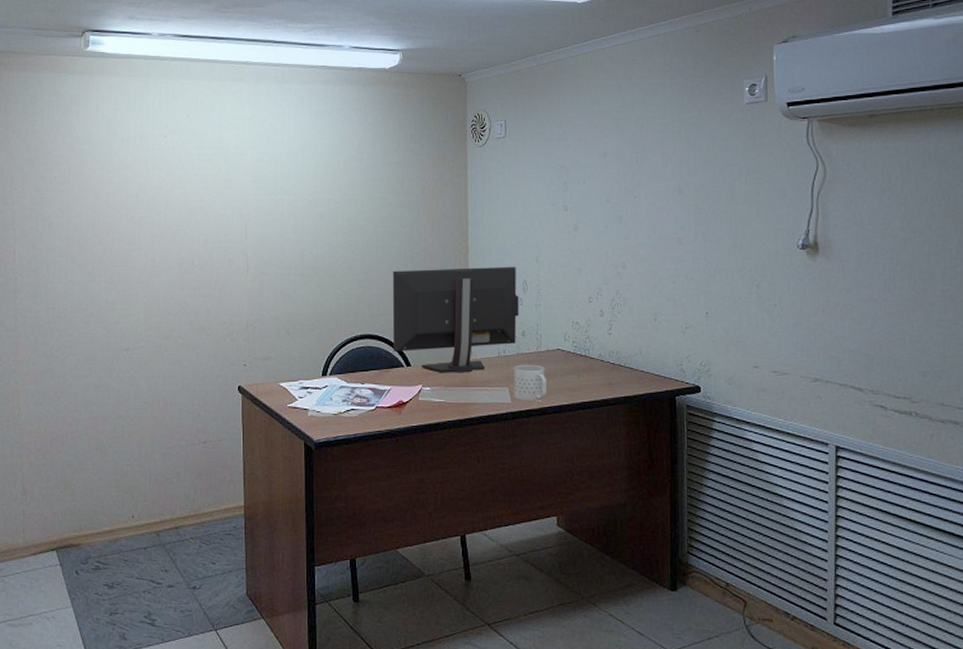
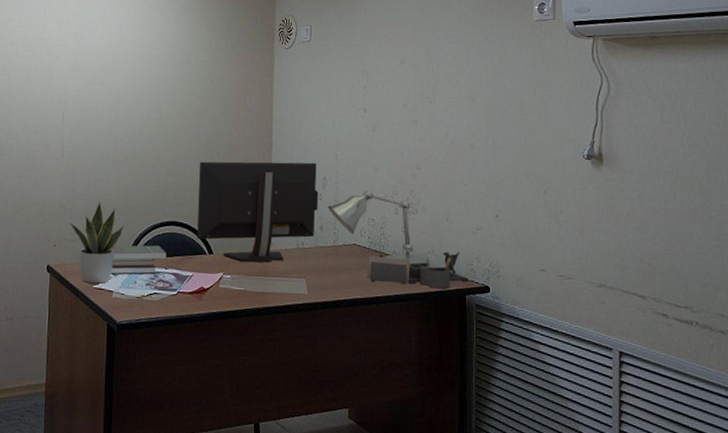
potted plant: none [258,317,315,402] -> present [69,201,123,284]
books: none [304,360,362,392] -> present [111,245,166,275]
mug: present [514,364,548,402] -> none [311,257,343,294]
desk lamp: none [528,292,638,371] -> present [327,190,431,268]
desk organizer: none [572,352,680,390] -> present [367,252,470,288]

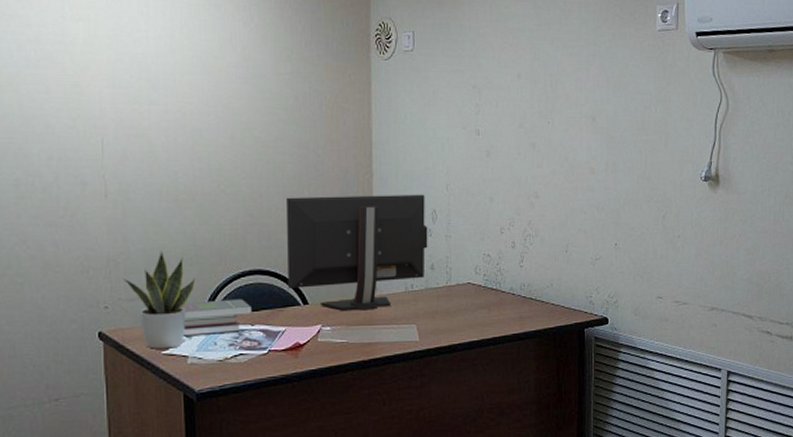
desk lamp: present [327,190,431,268] -> none [438,223,549,304]
desk organizer: present [367,252,470,288] -> none [483,285,589,324]

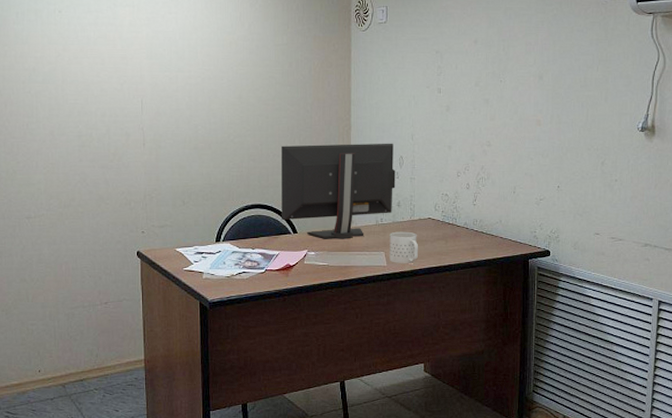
potted plant: present [122,251,195,349] -> none [155,188,209,266]
books: present [181,299,252,337] -> none [199,228,253,257]
mug: none [422,299,457,339] -> present [389,231,419,264]

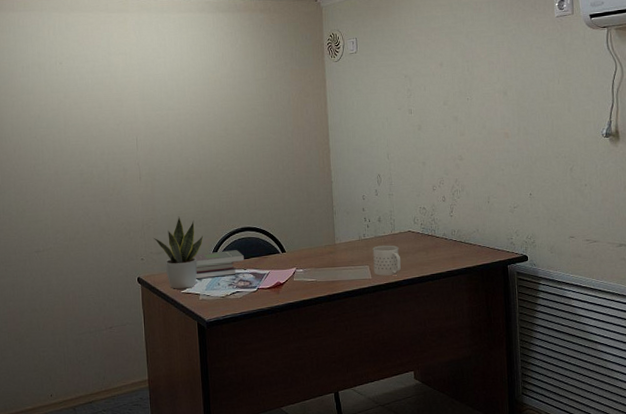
potted plant: none [155,188,209,266] -> present [153,216,203,289]
books: none [199,228,253,257] -> present [194,250,244,279]
computer monitor: present [282,143,396,239] -> none [266,162,375,257]

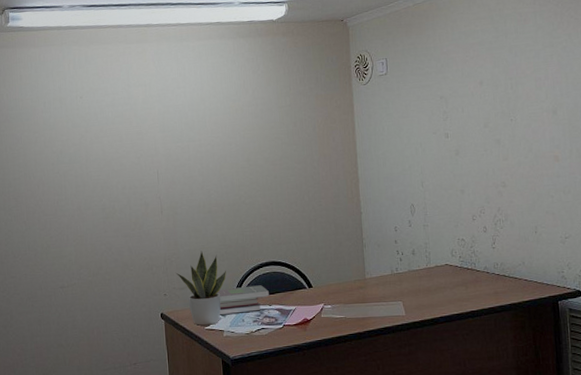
mug: present [373,245,402,277] -> none [406,279,438,313]

